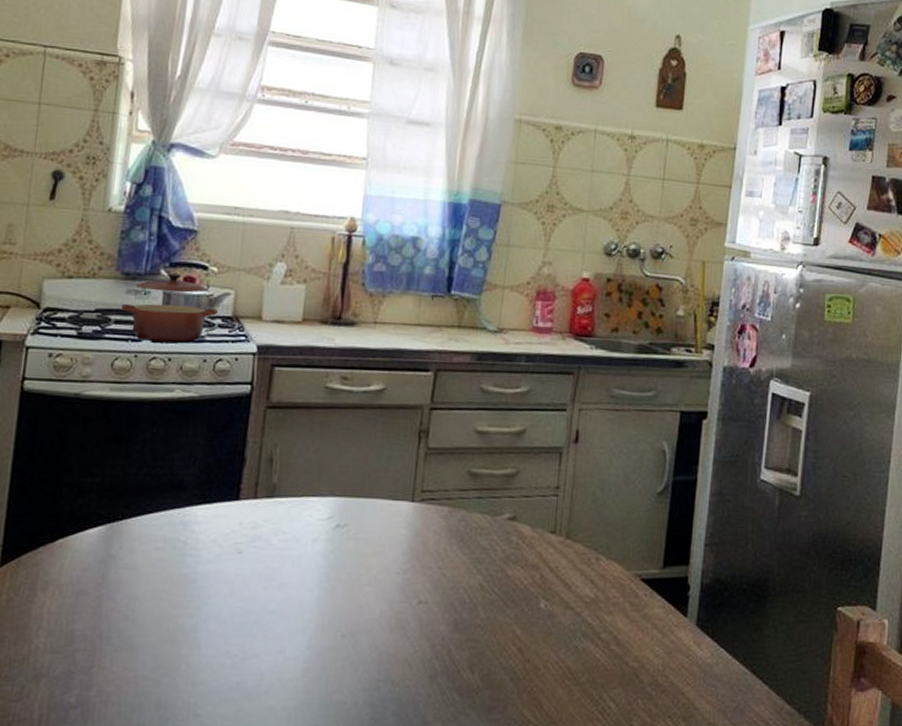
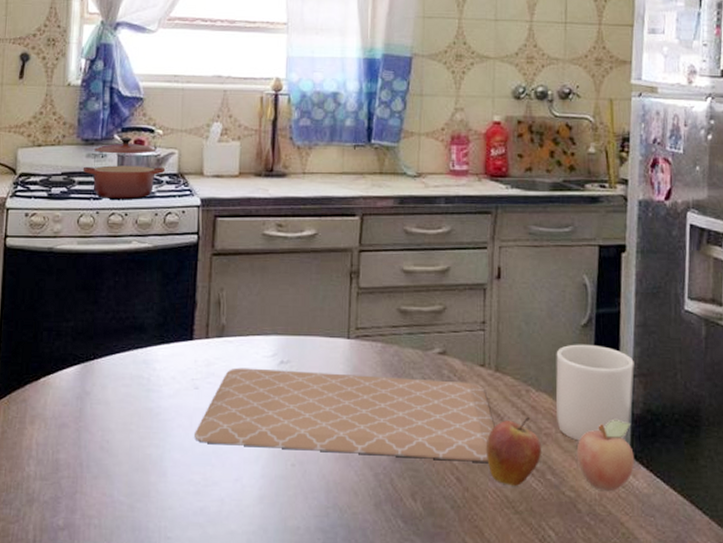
placemat: none [234,531,562,632] -> present [194,367,495,462]
fruit: none [550,586,609,657] -> present [486,417,542,486]
mug: none [624,511,707,611] -> present [555,344,634,441]
fruit: none [642,589,700,662] -> present [576,420,634,492]

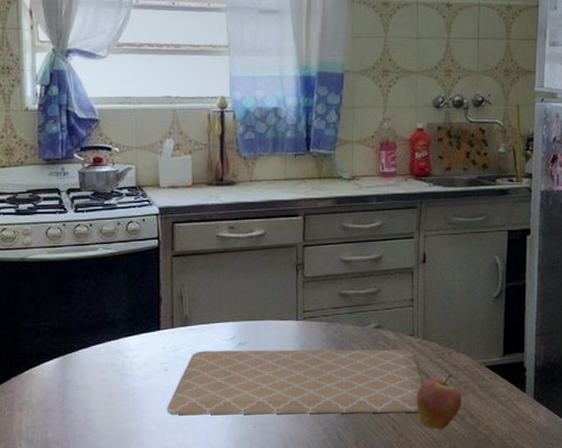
saucepan: present [82,138,166,199] -> none [46,156,125,212]
mug: present [555,344,634,441] -> none [472,312,537,390]
fruit: present [576,420,634,492] -> none [490,371,537,428]

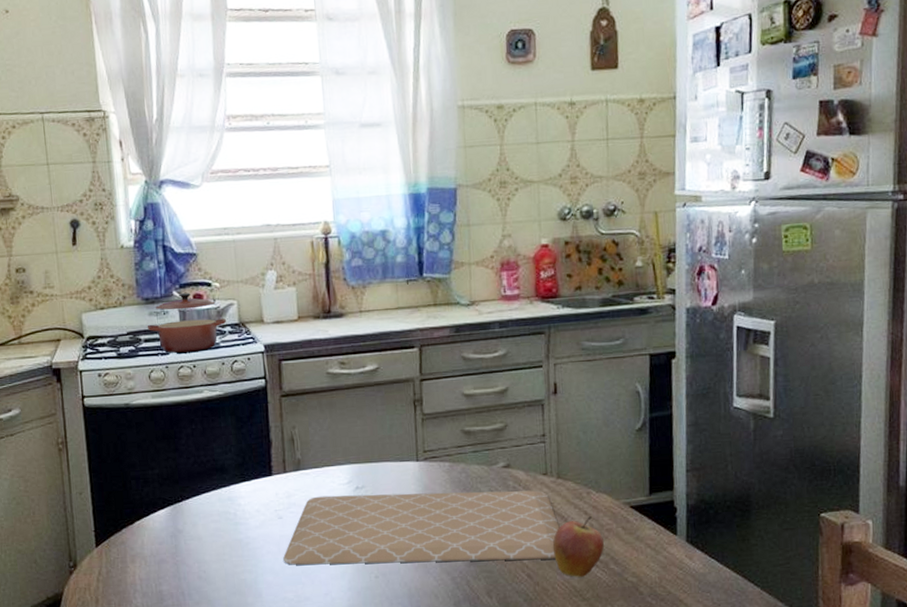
saucepan: none [46,156,125,212] -> present [147,293,227,353]

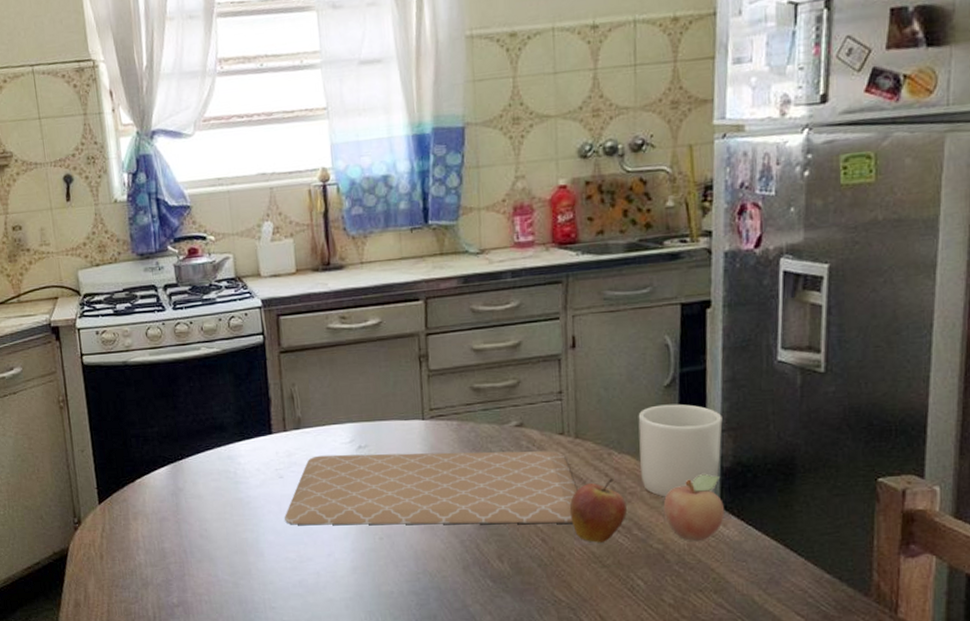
saucepan: present [147,293,227,353] -> none [142,247,223,310]
mug: none [613,446,688,533] -> present [638,403,723,497]
fruit: none [636,511,690,575] -> present [663,474,724,542]

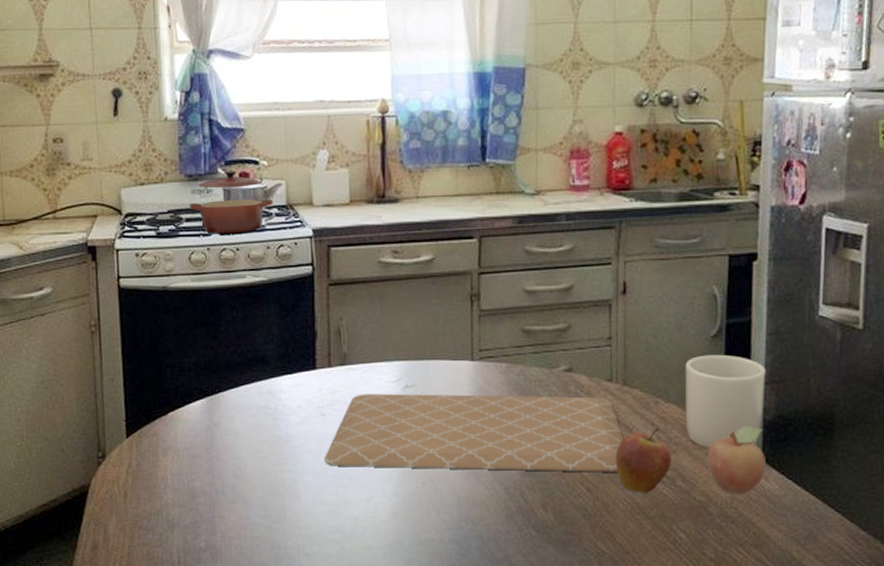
saucepan: none [142,247,223,310] -> present [189,171,274,234]

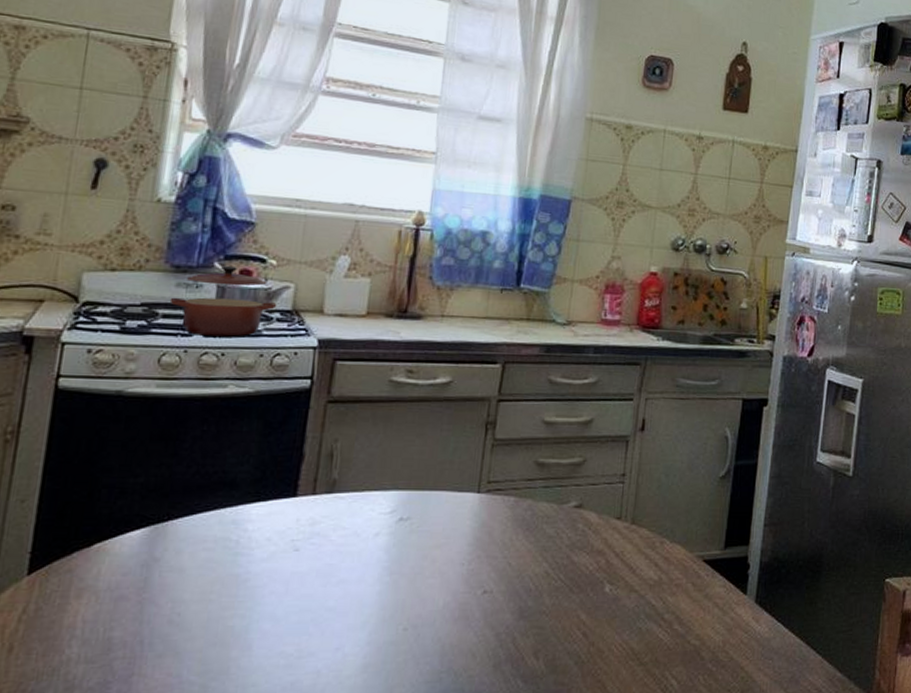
placemat: present [325,393,624,473] -> none [290,526,626,616]
fruit: present [615,428,672,493] -> none [615,569,672,638]
mug: present [685,354,766,449] -> none [687,495,766,590]
fruit: present [707,426,766,495] -> none [704,568,759,638]

